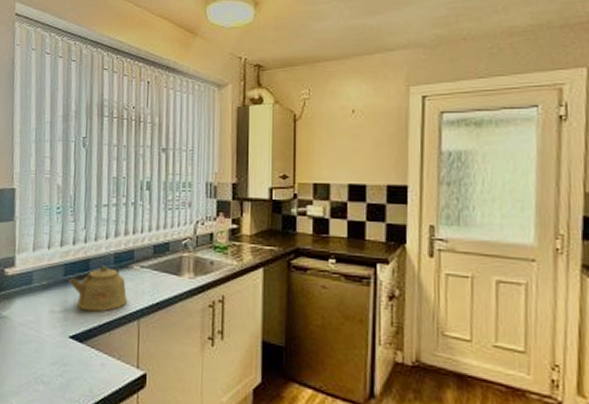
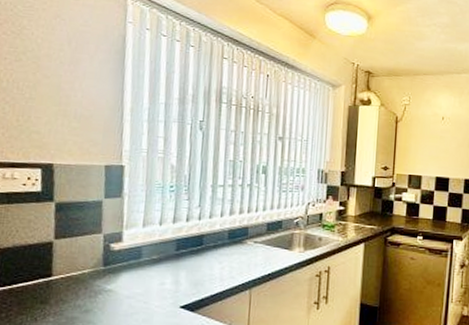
kettle: present [69,265,128,312] -> none [181,241,241,283]

